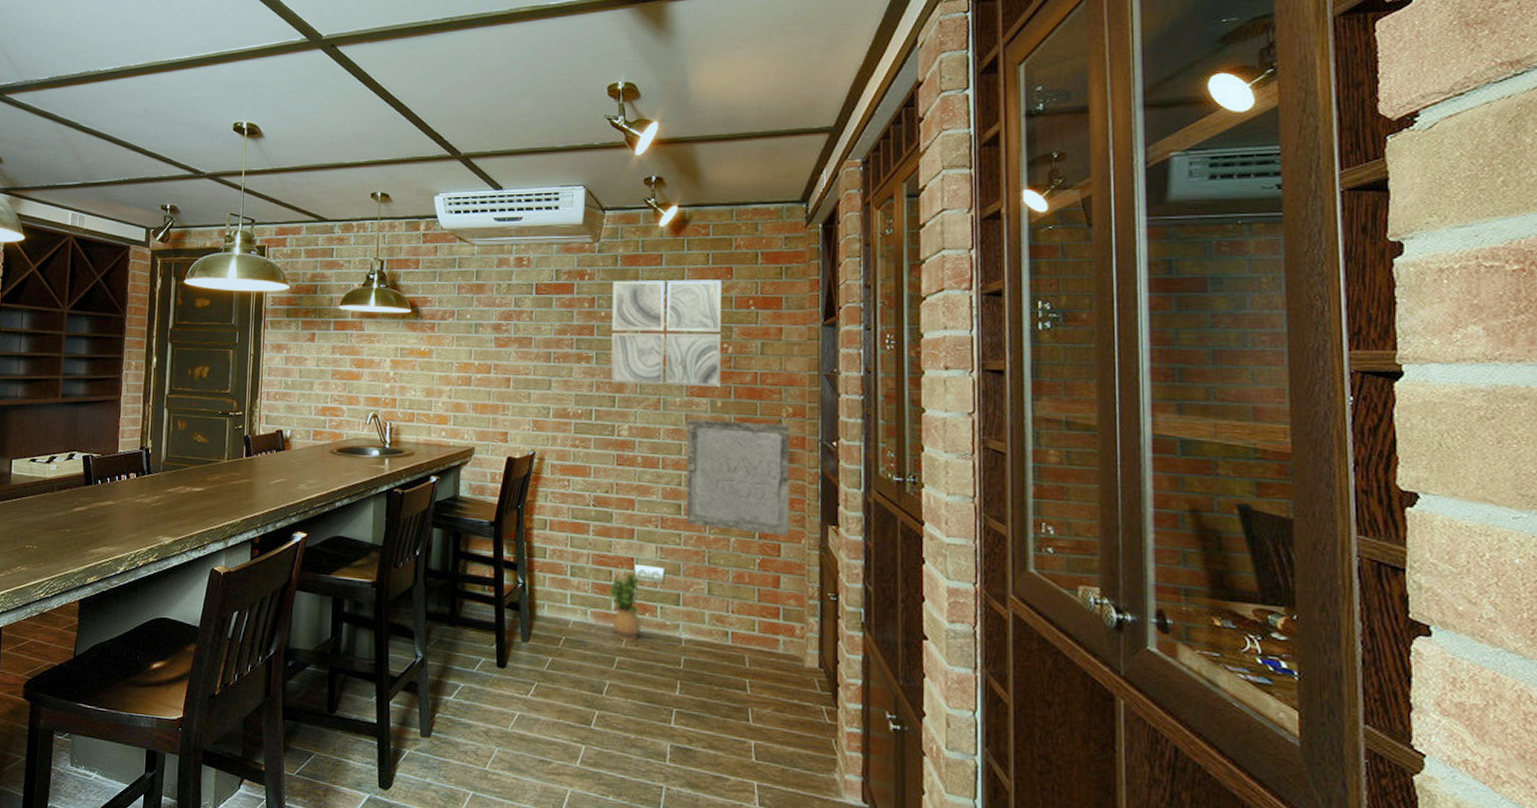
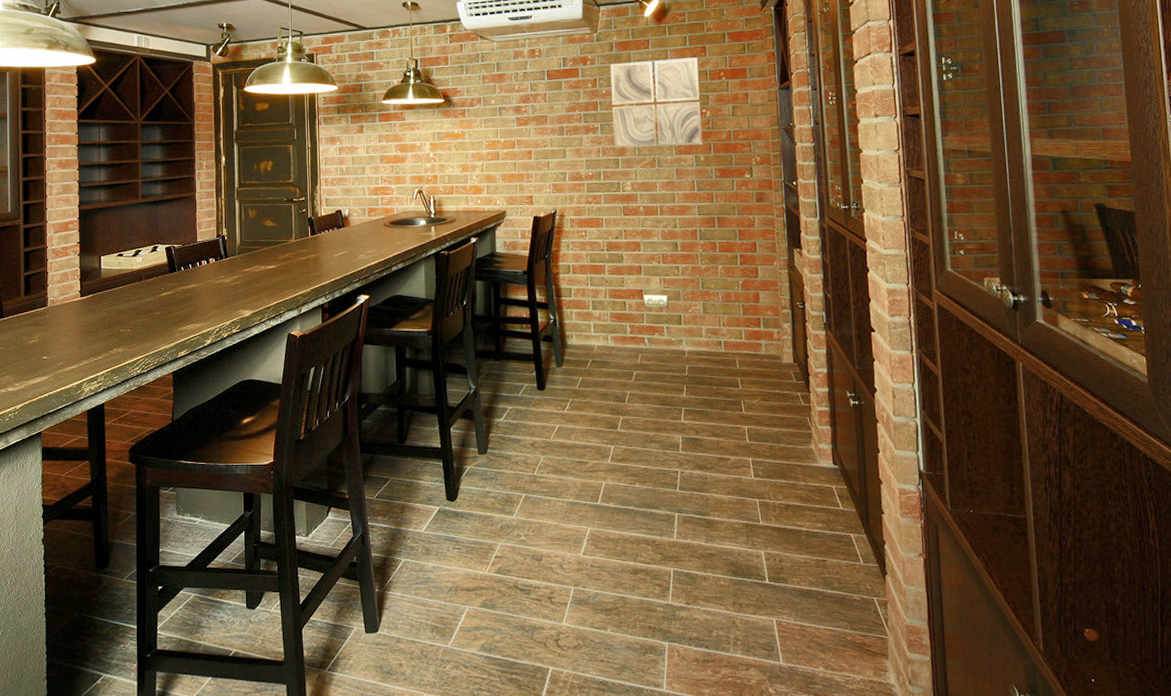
potted plant: present [608,573,642,641] -> none [624,302,652,357]
stone plaque: present [686,418,790,537] -> none [678,170,764,261]

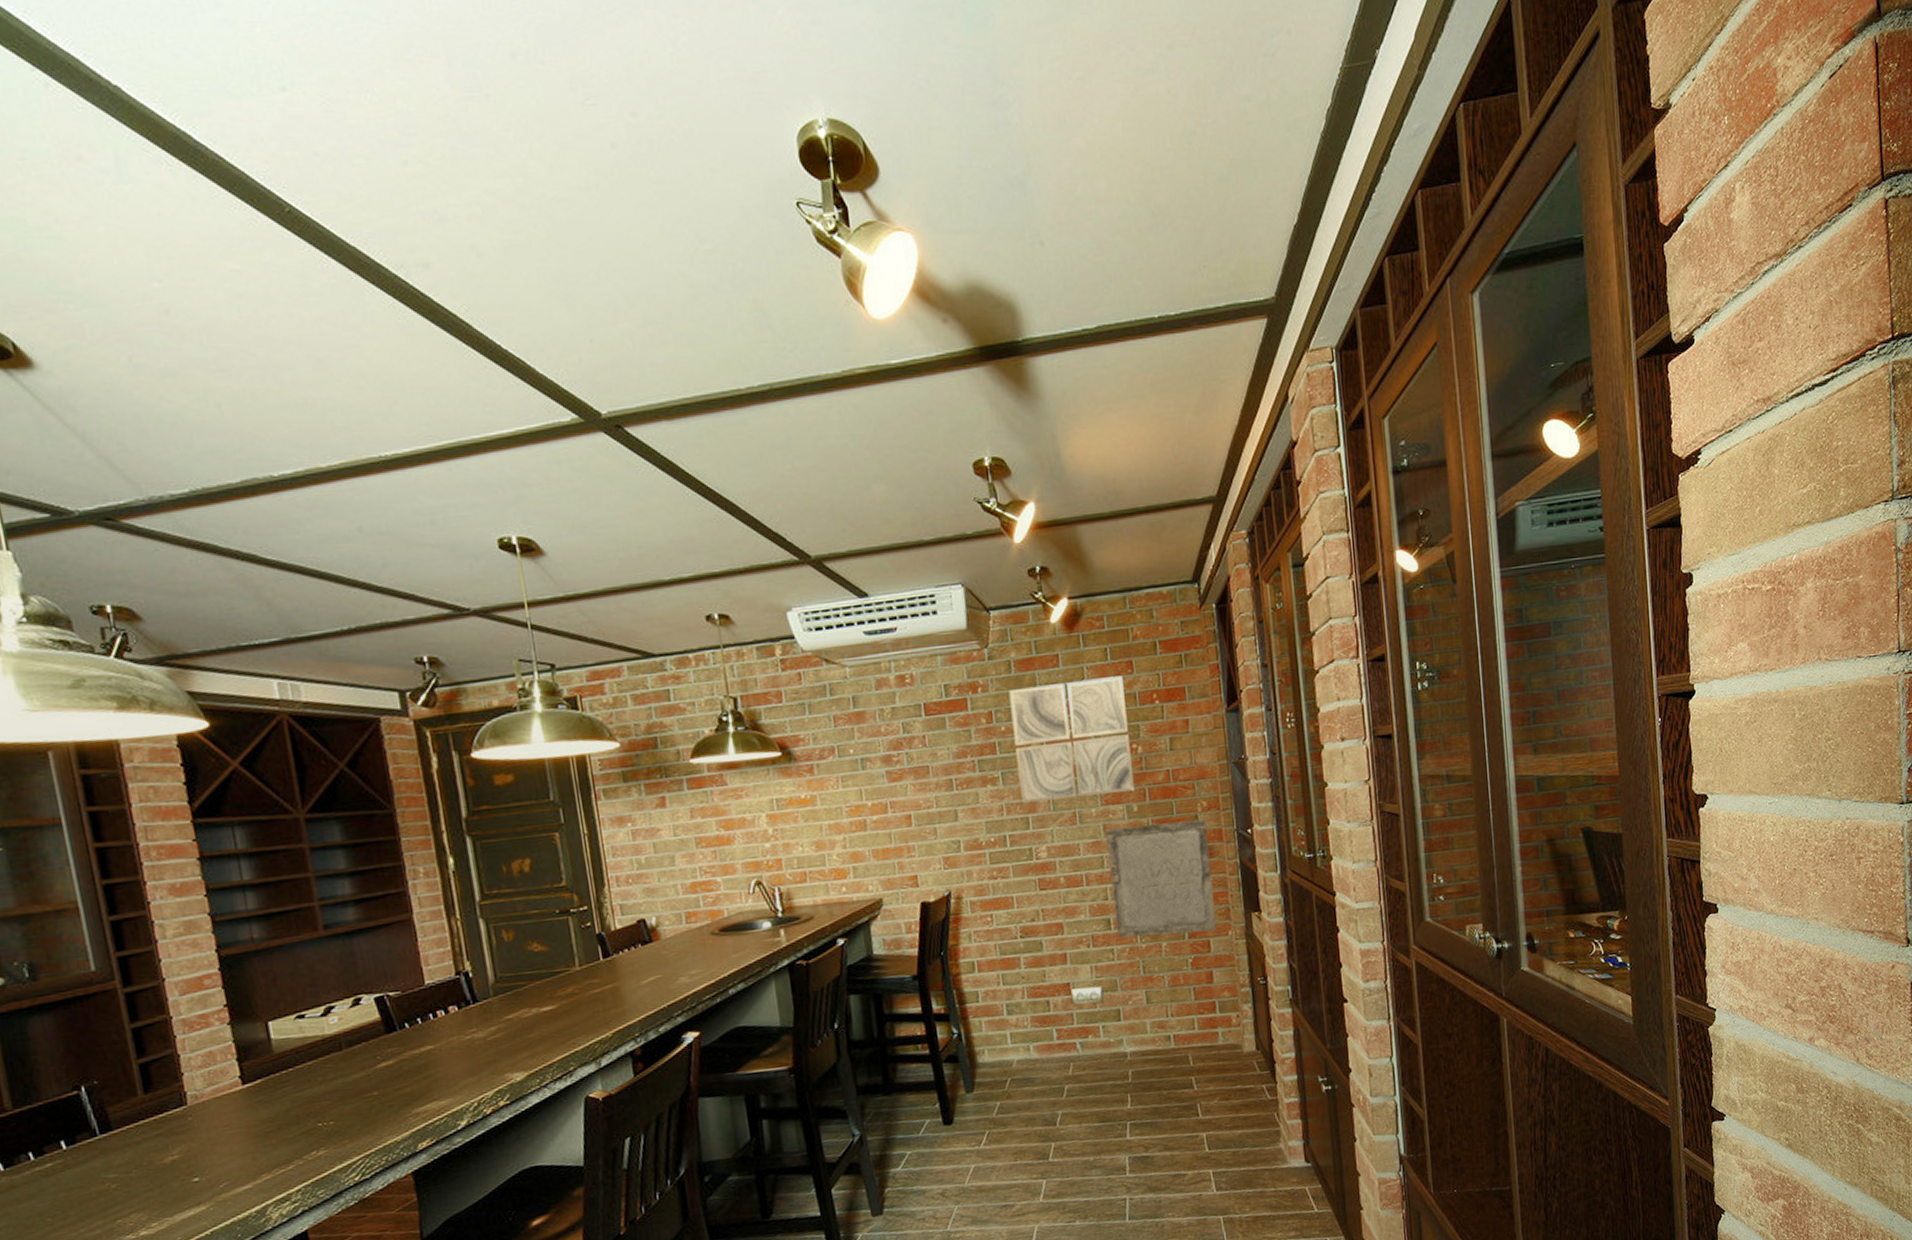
stone plaque: none [678,170,764,261] -> present [1105,818,1217,938]

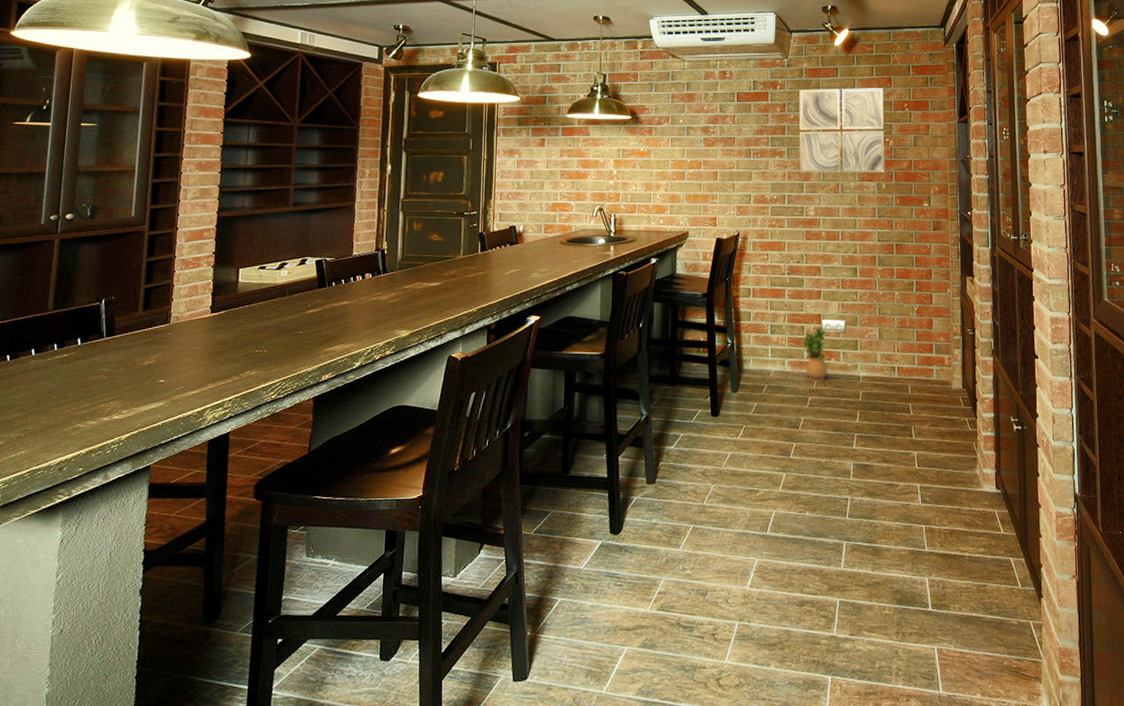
potted plant: none [1048,998,1086,1068] -> present [801,327,828,382]
stone plaque: present [1105,818,1217,938] -> none [860,199,938,288]

